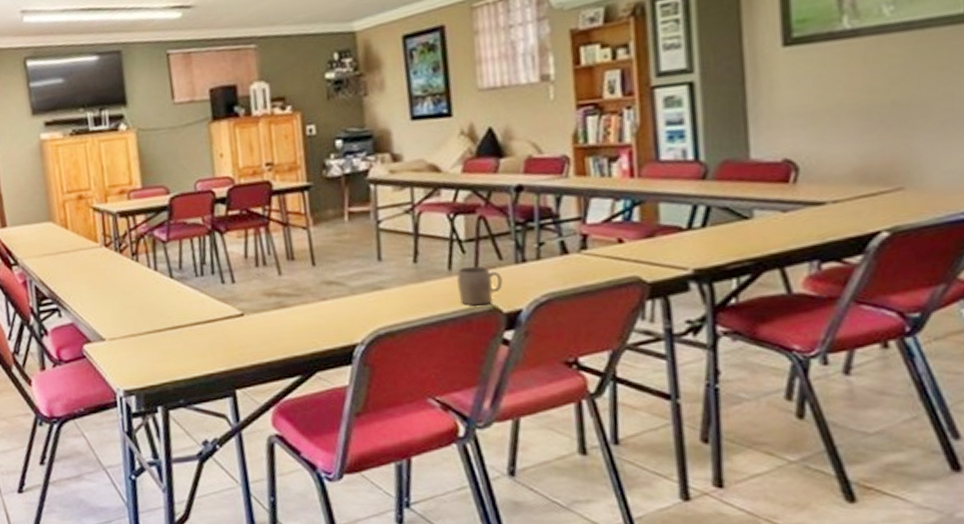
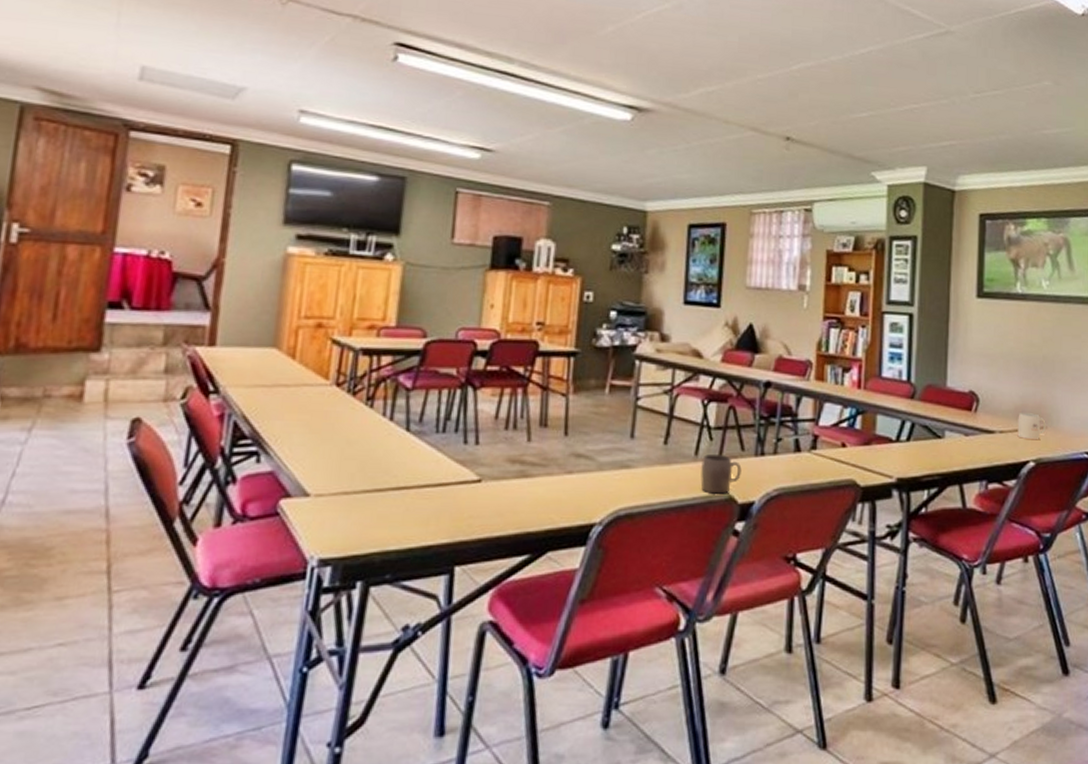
mug: none [858,173,904,207] -> present [1017,413,1046,441]

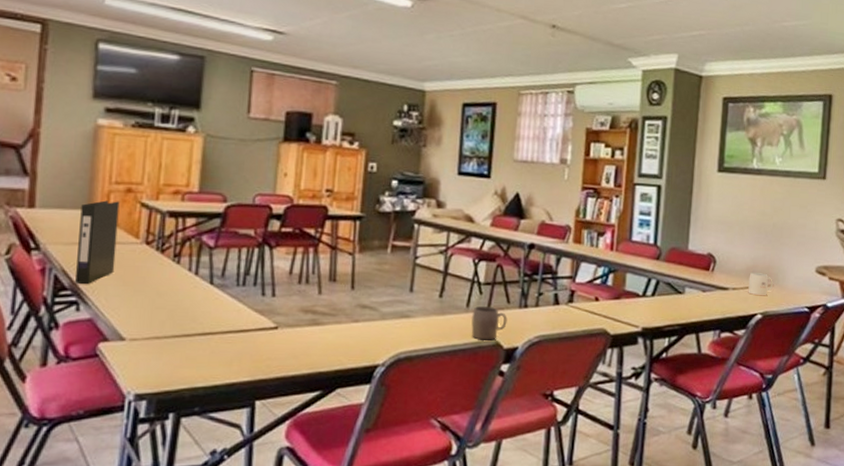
binder: none [257,337,309,431] -> present [75,200,120,284]

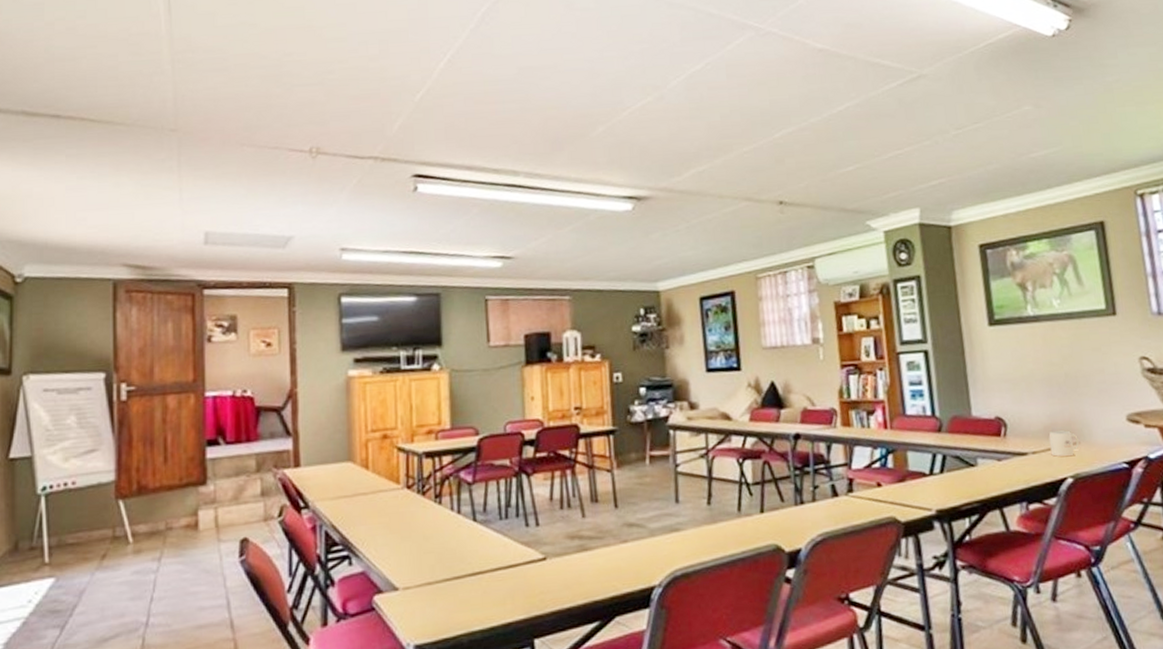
binder: present [75,200,120,284] -> none [342,449,381,537]
mug: present [471,305,507,340] -> none [744,507,785,546]

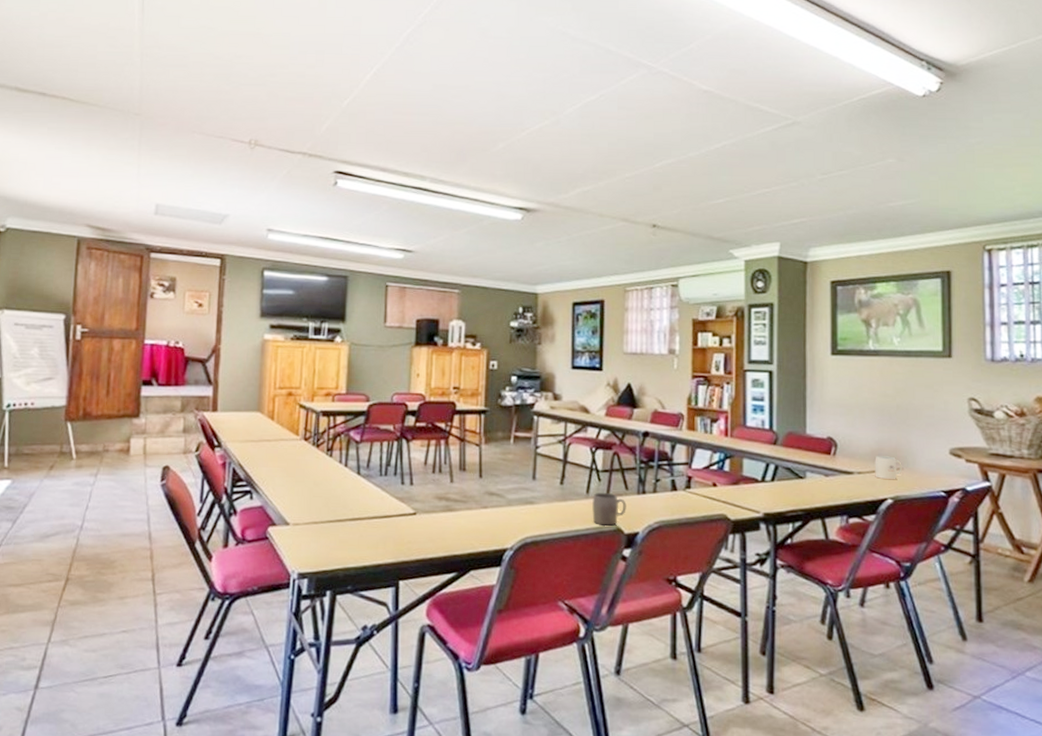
mug: none [744,507,785,546] -> present [591,492,626,526]

